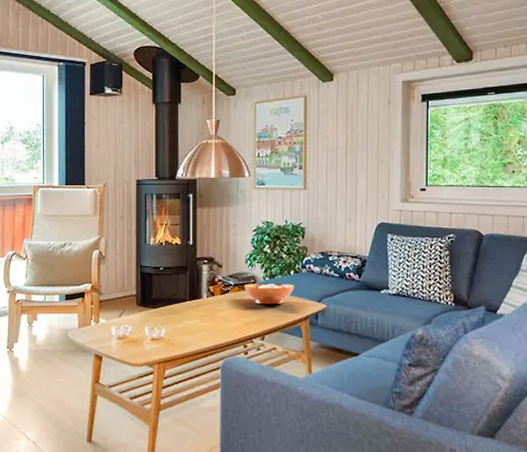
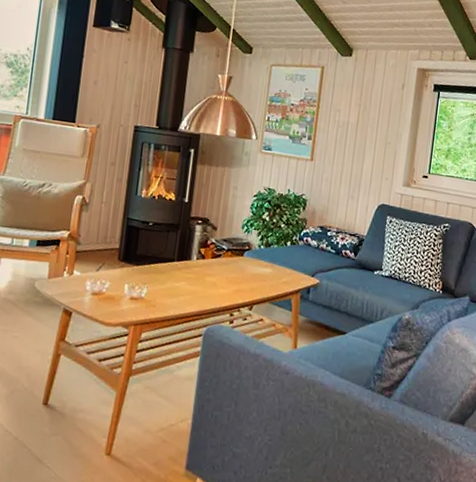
decorative bowl: present [243,283,295,304] -> none [237,250,290,274]

